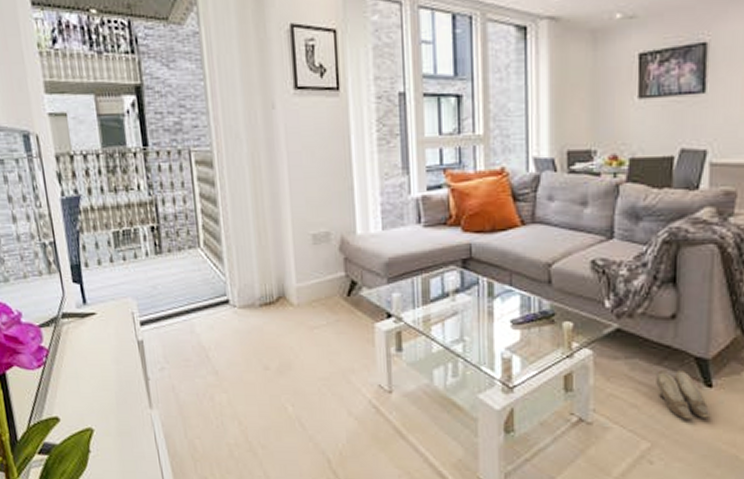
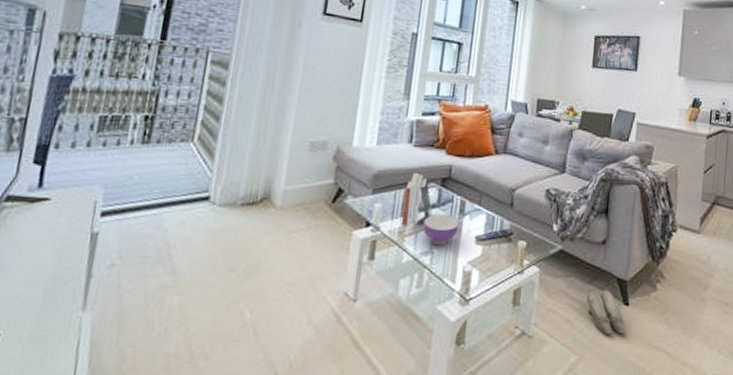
books: none [422,255,457,314] -> present [401,172,433,226]
bowl: none [449,298,490,332] -> present [423,213,460,246]

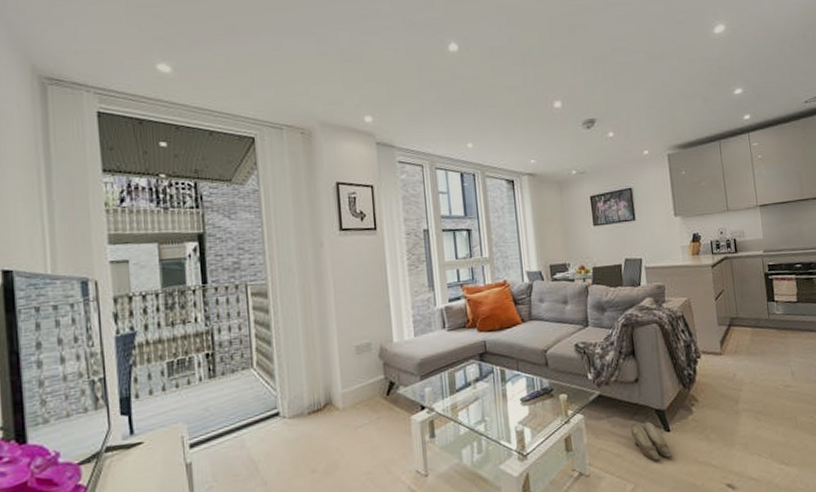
books: present [401,172,433,226] -> none [448,353,478,403]
bowl: present [423,213,460,246] -> none [471,384,504,414]

